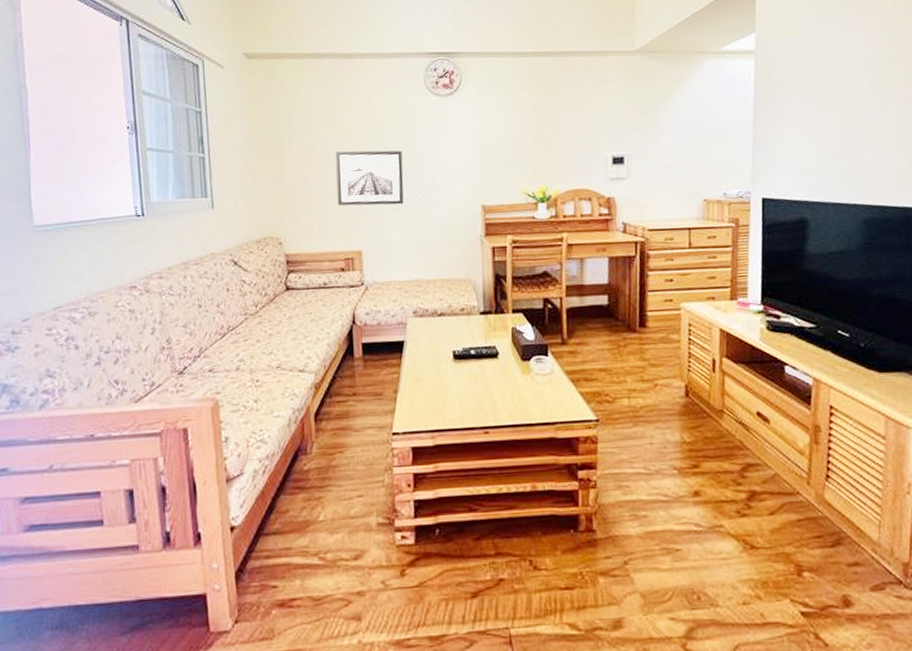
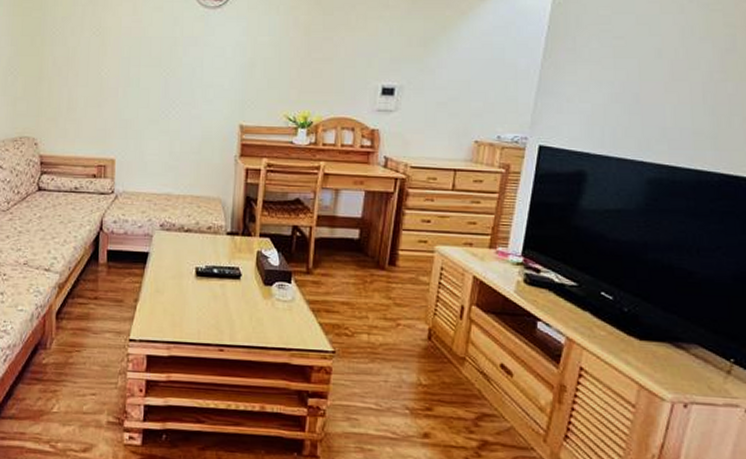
wall art: present [336,150,404,206] -> none [95,57,164,117]

